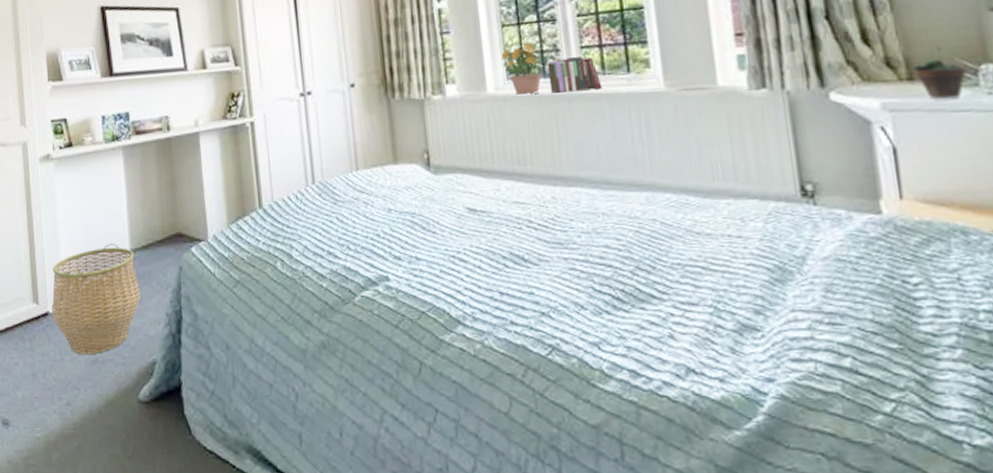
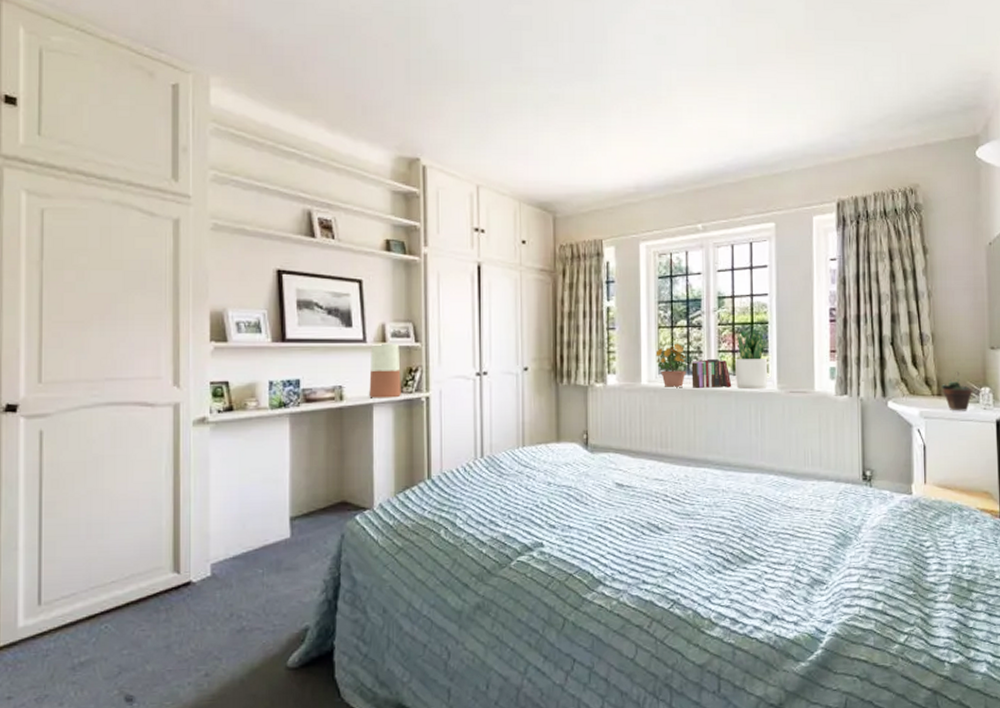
basket: present [51,243,140,355] -> none [195,510,297,625]
vase: none [192,68,226,127] -> present [369,343,401,398]
planter: none [604,17,650,91] -> present [735,329,768,390]

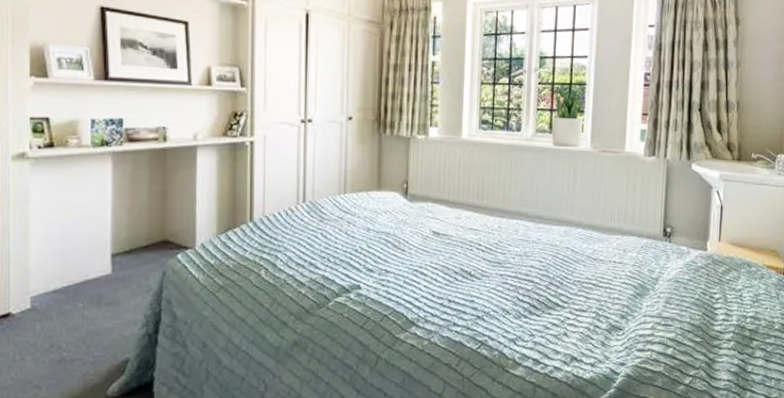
vase: present [369,343,401,398] -> none [193,86,226,141]
flowerpot: present [655,343,688,387] -> none [477,99,507,142]
books: present [691,359,732,389] -> none [510,116,548,145]
succulent plant: present [941,371,973,411] -> none [741,138,770,176]

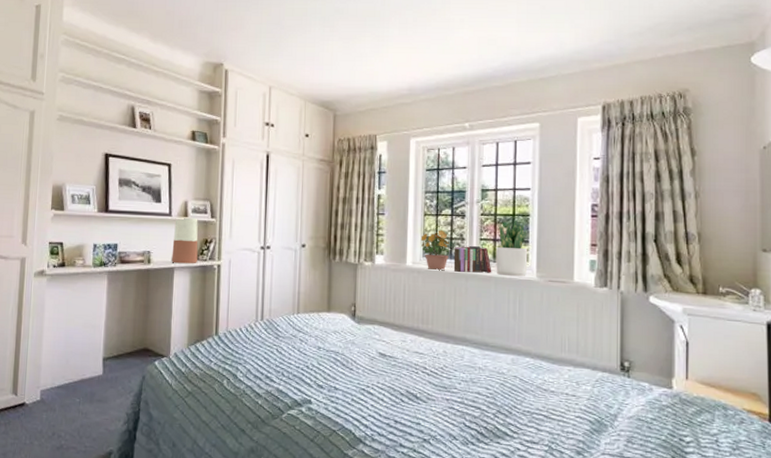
vase: none [193,86,226,141] -> present [172,217,198,264]
flowerpot: none [477,99,507,142] -> present [420,230,450,270]
books: none [510,116,548,145] -> present [453,246,492,273]

